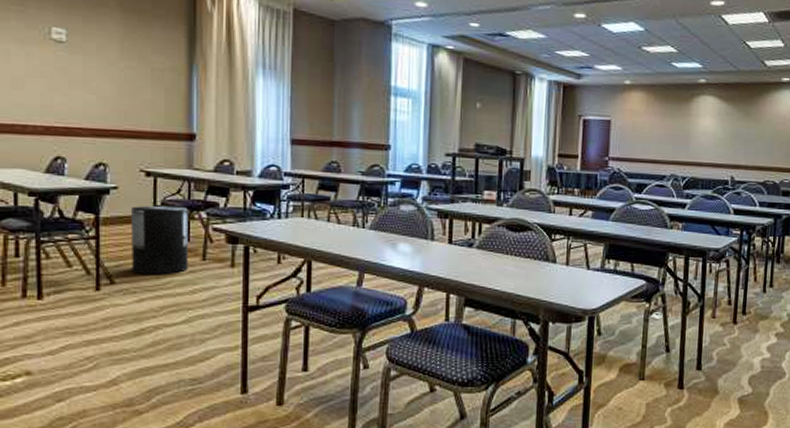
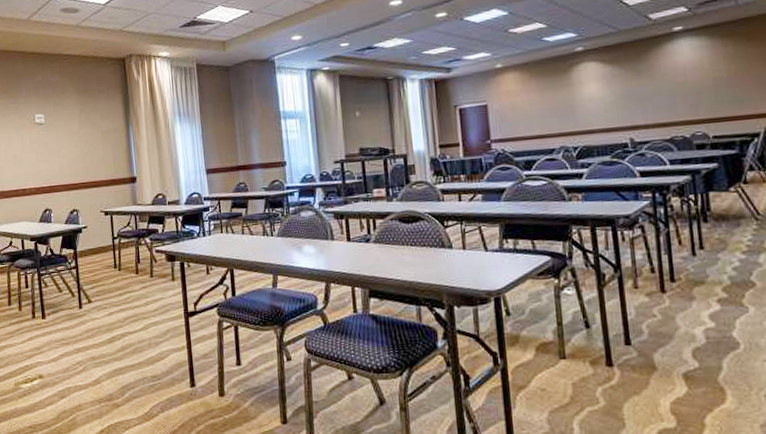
trash can: present [130,205,188,275] -> none [97,235,141,293]

